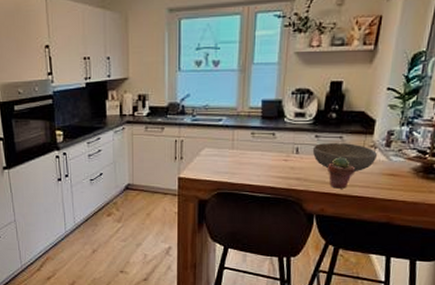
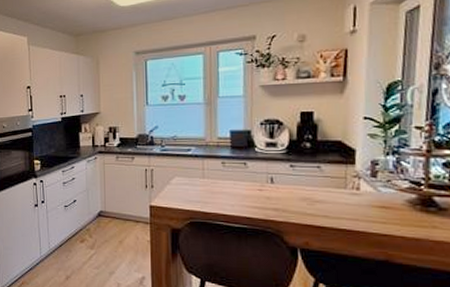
bowl: present [312,142,377,171] -> none [288,172,362,203]
potted succulent: present [328,157,356,189] -> none [308,187,340,221]

